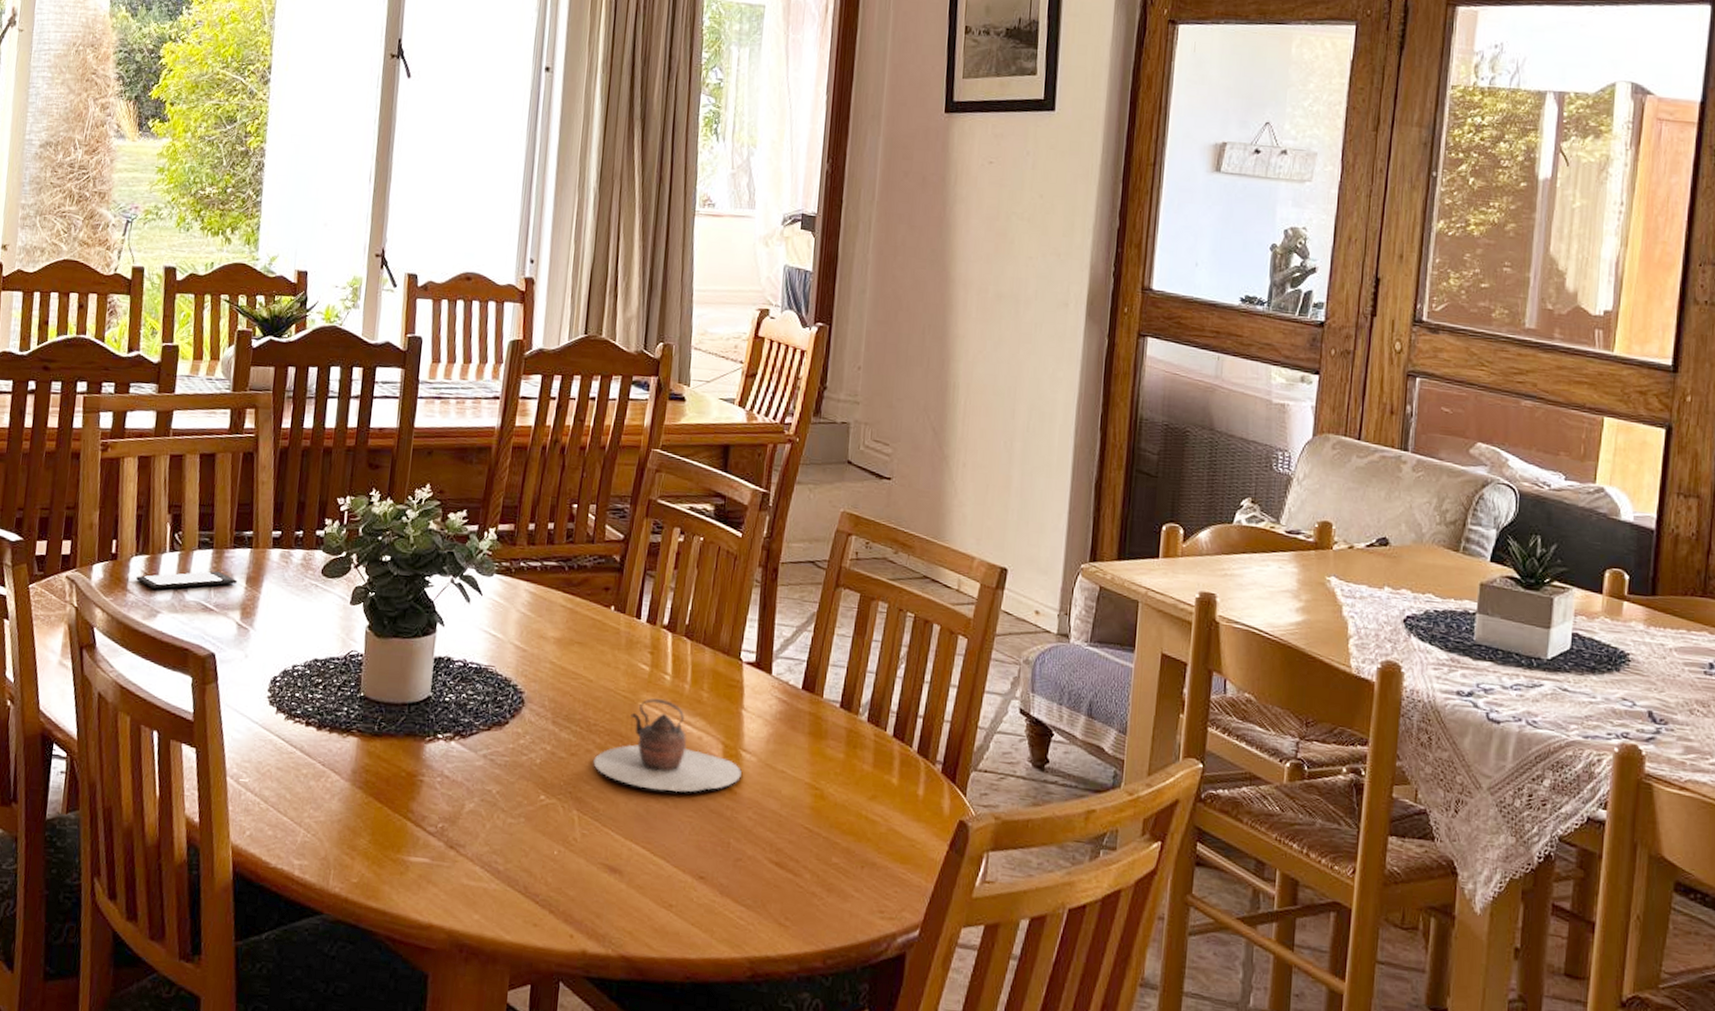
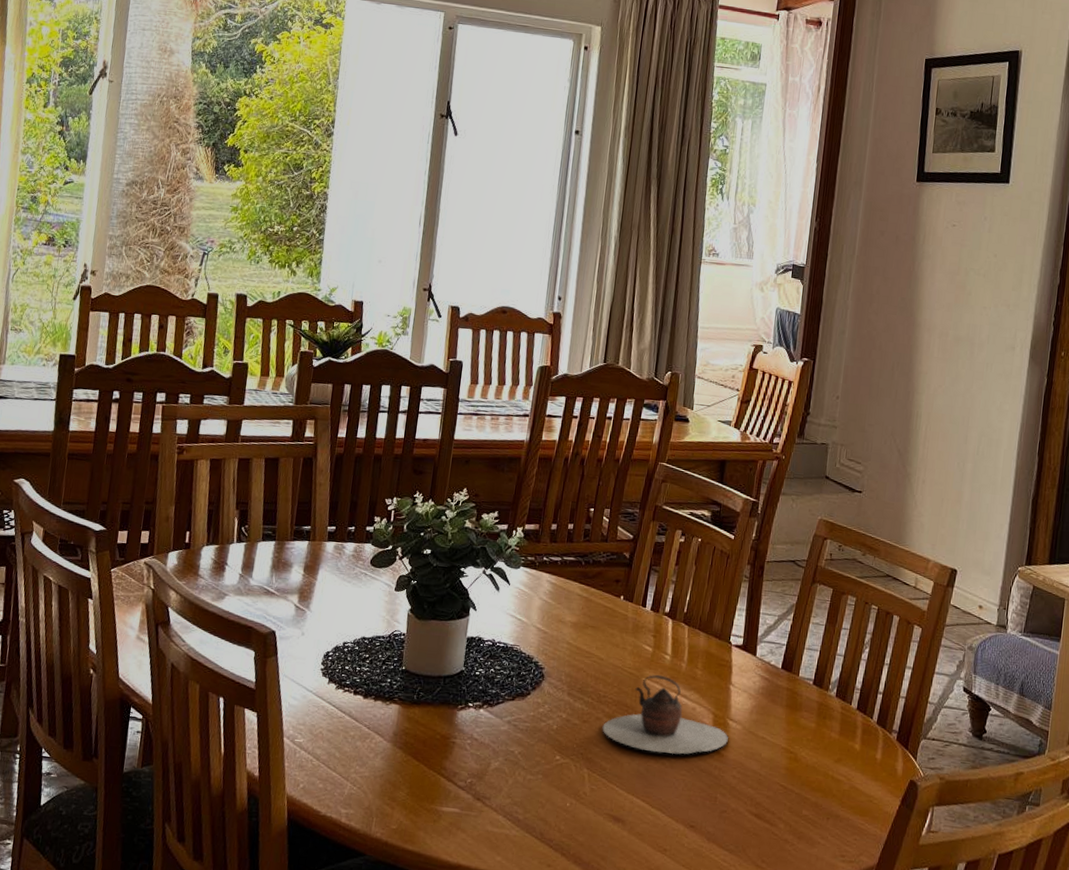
smartphone: present [136,571,237,590] -> none [207,560,296,575]

